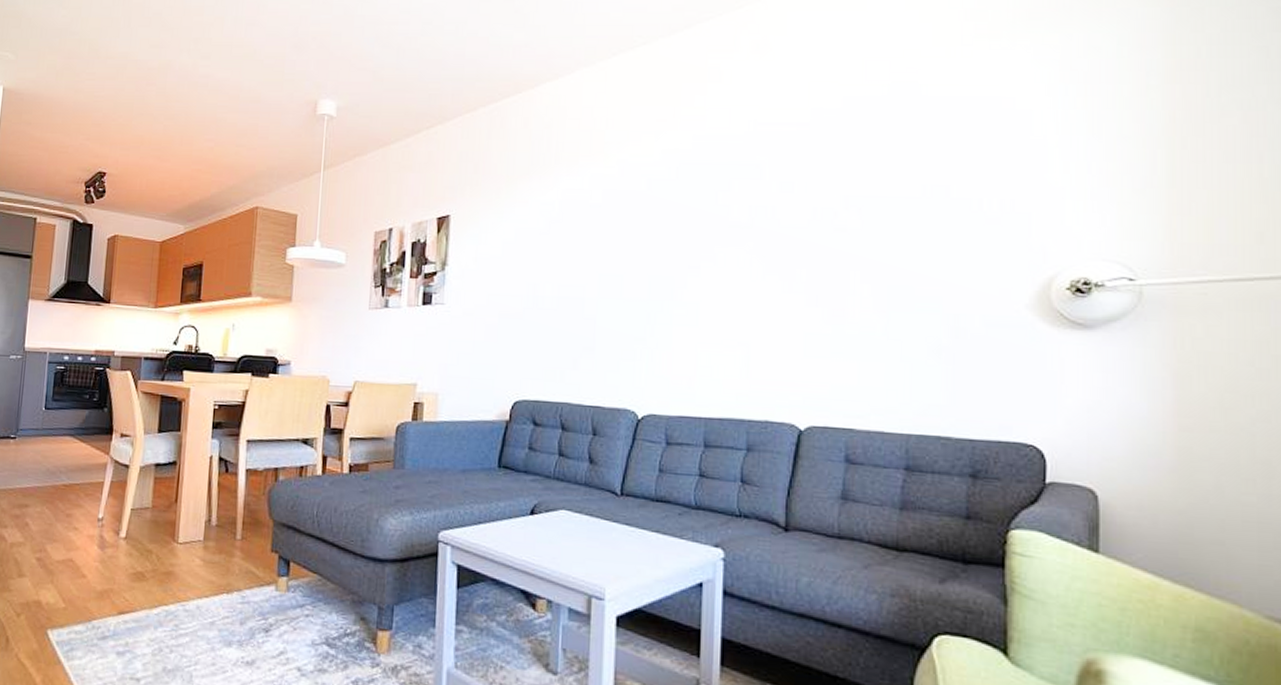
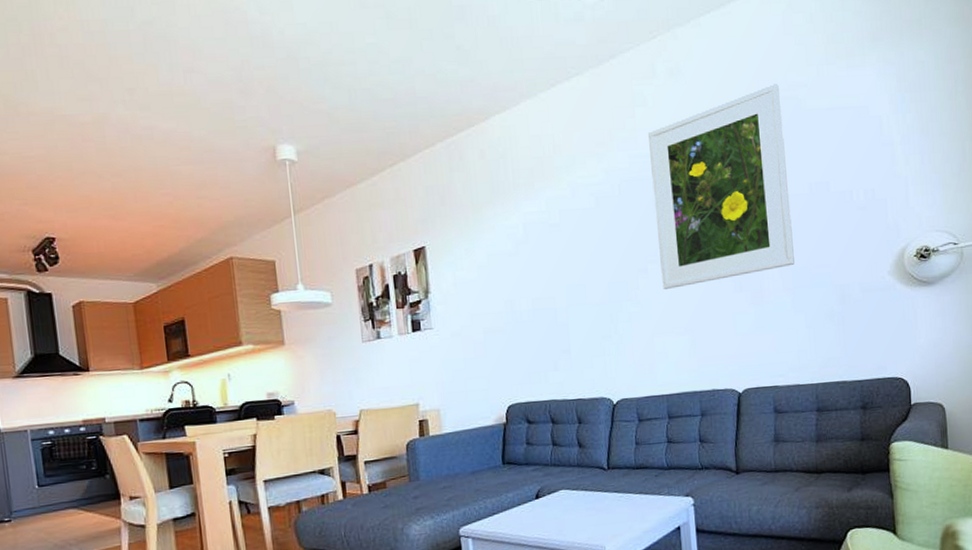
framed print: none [716,63,895,293] -> present [648,83,795,289]

